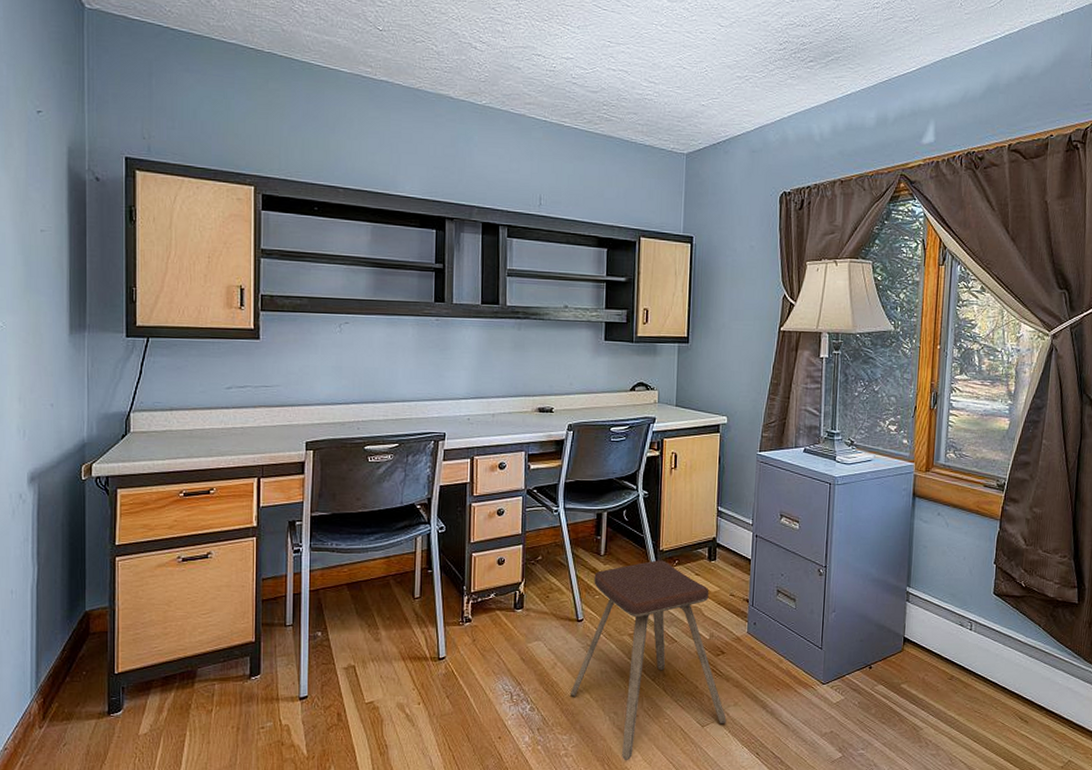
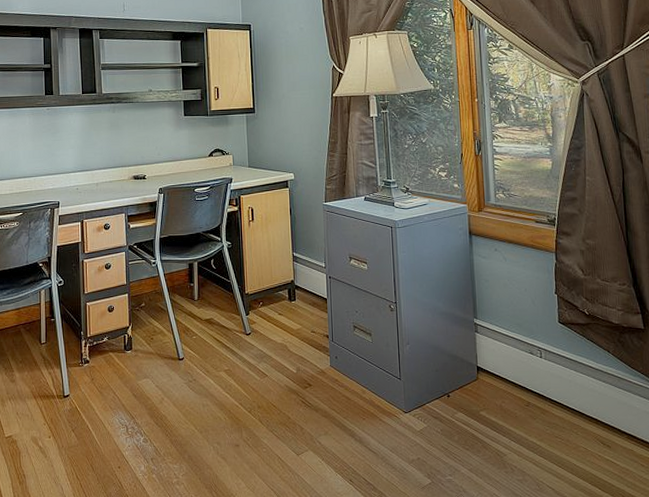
music stool: present [570,560,726,761] -> none [178,302,319,488]

